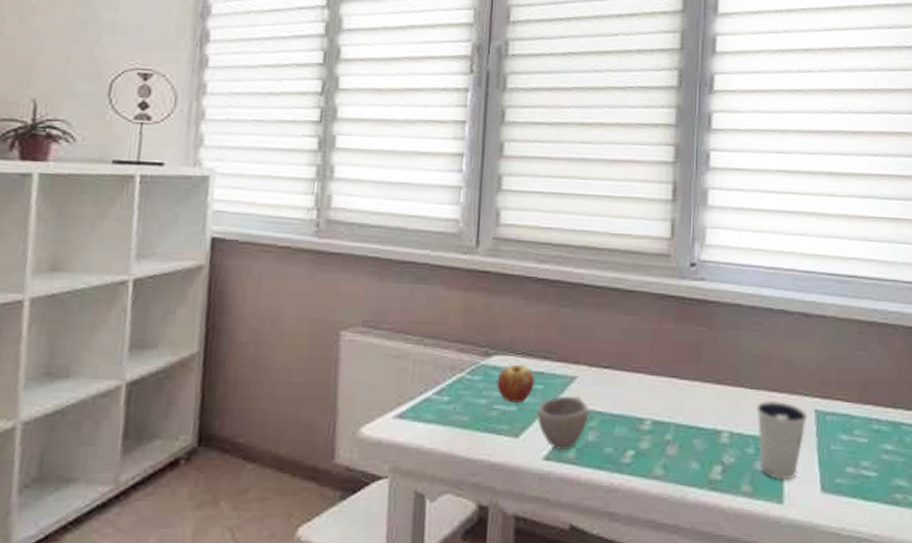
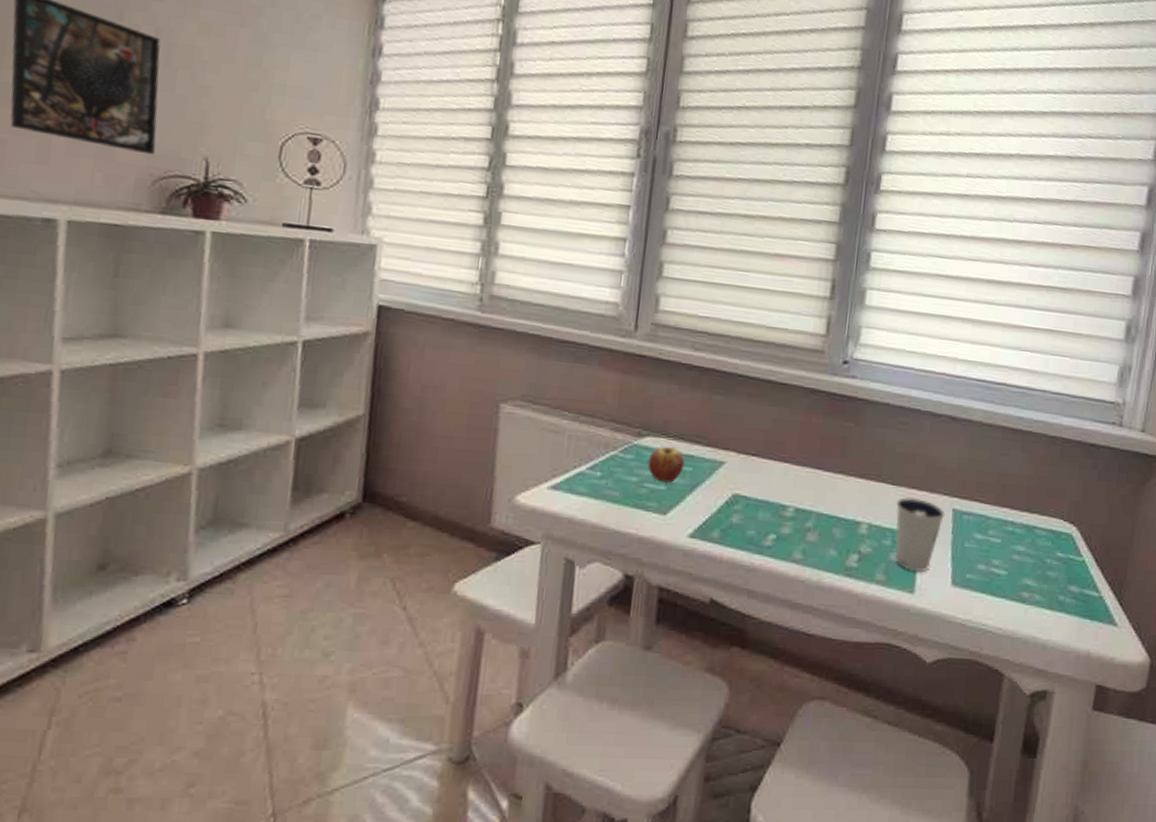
cup: present [536,395,590,450] -> none [684,478,736,530]

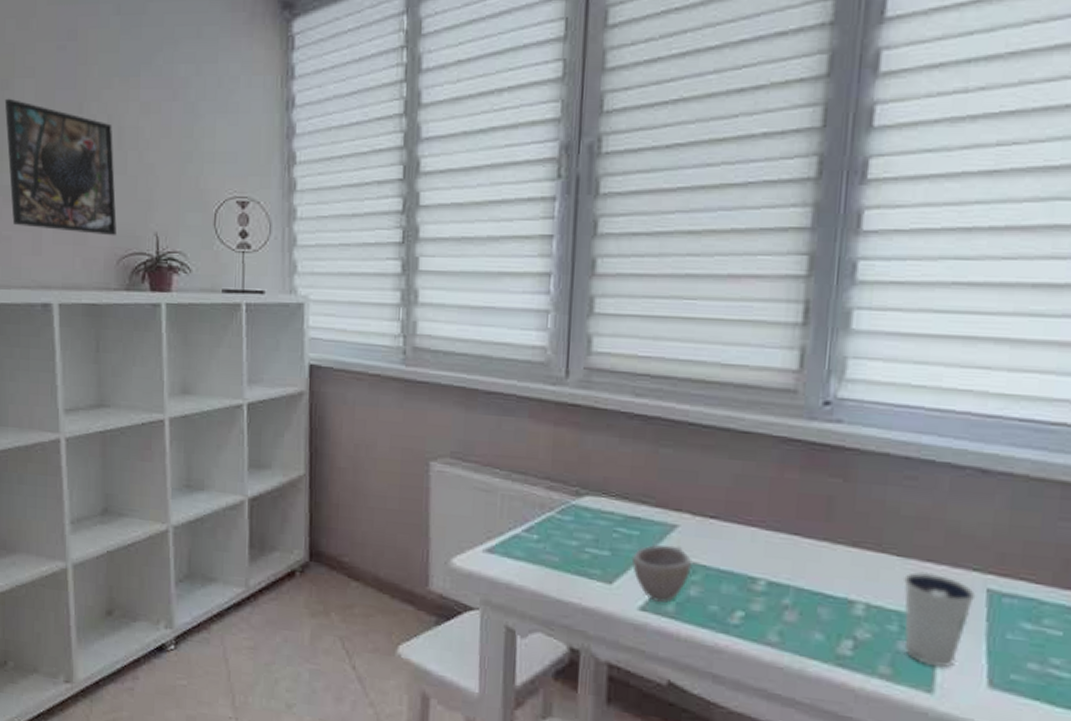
fruit: present [647,446,685,483] -> none [588,506,630,548]
cup: none [684,478,736,530] -> present [631,544,693,603]

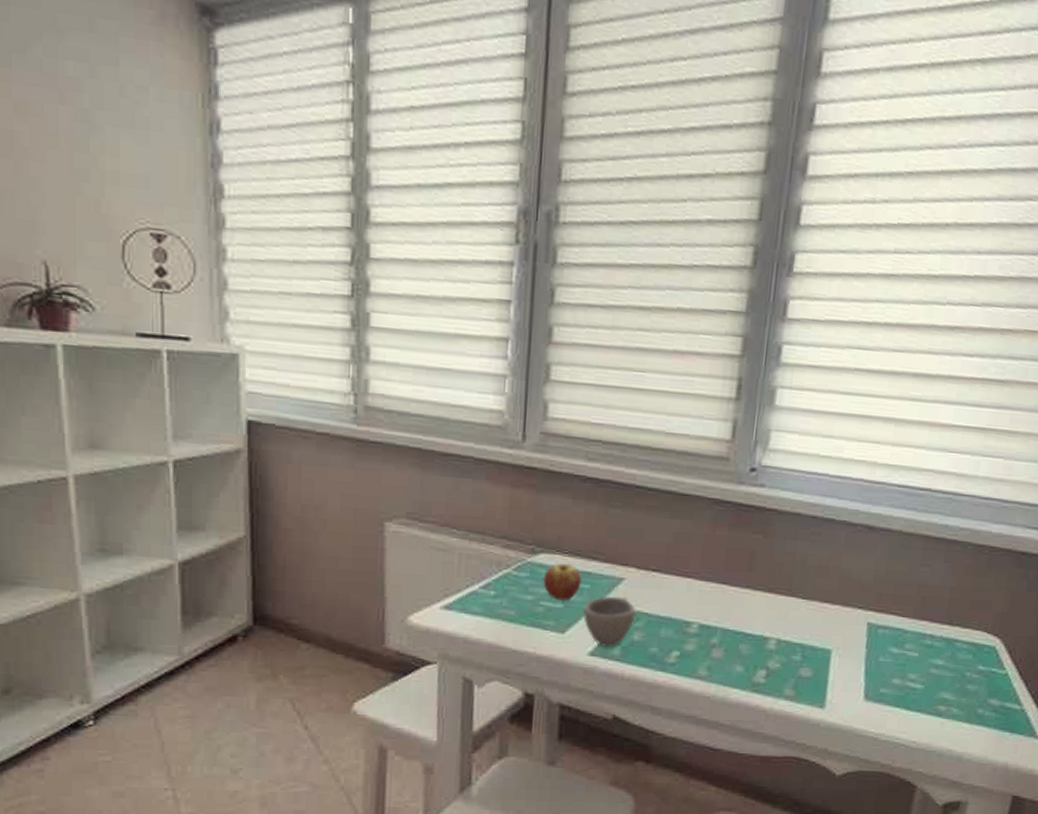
fruit: none [588,506,630,548] -> present [543,563,582,601]
dixie cup: present [902,571,976,669] -> none [805,611,860,688]

